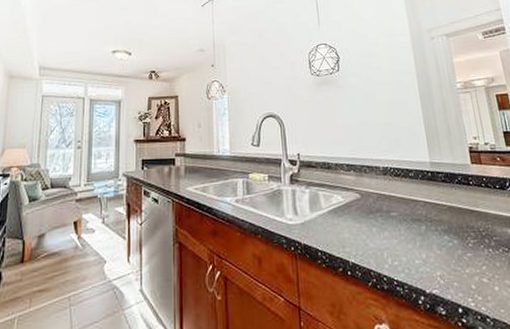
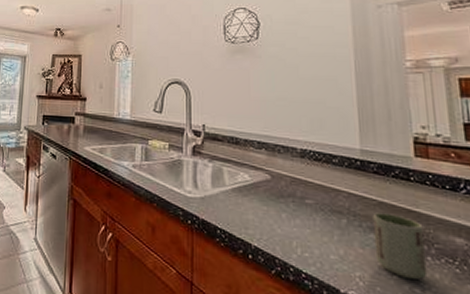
cup: none [444,215,491,270] -> present [372,212,428,279]

